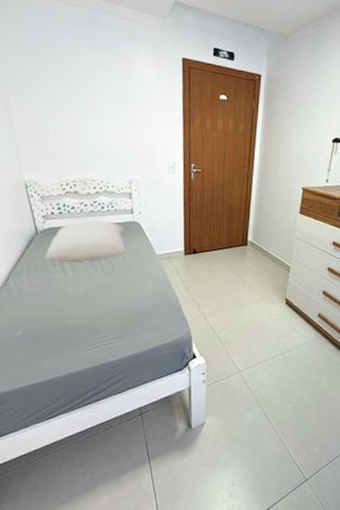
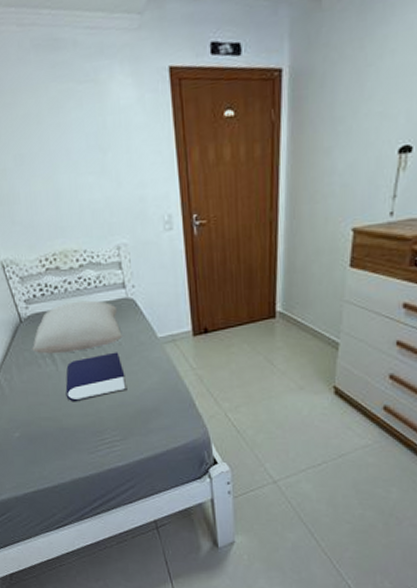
book: none [71,264,127,305] -> present [65,352,128,402]

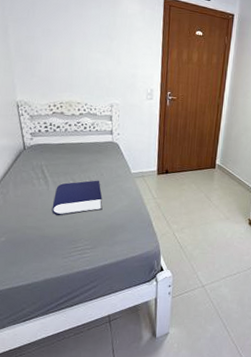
pillow: present [32,300,122,354] -> none [29,139,105,177]

